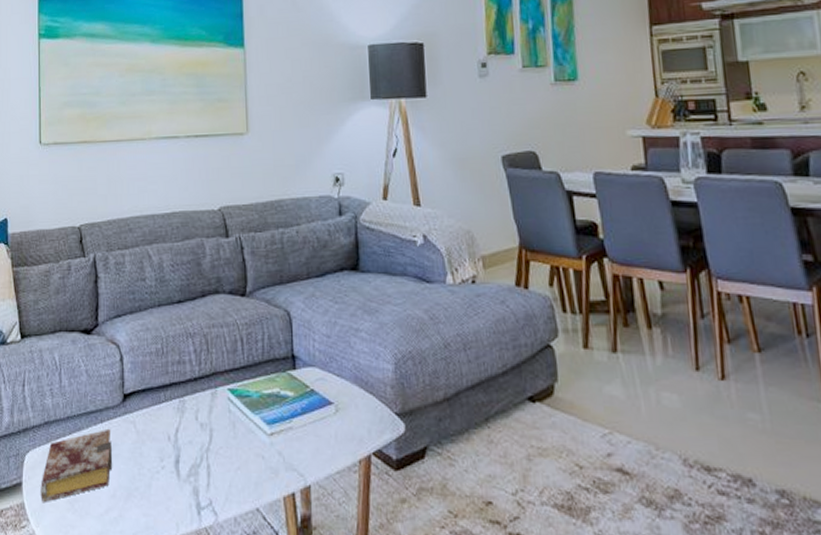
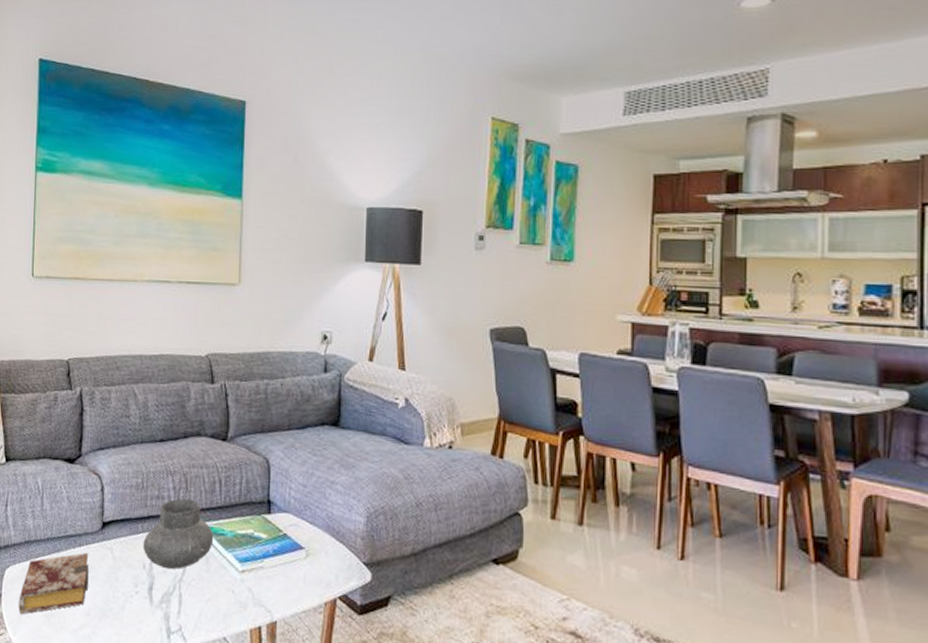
vase: none [166,362,239,438] -> present [143,498,214,569]

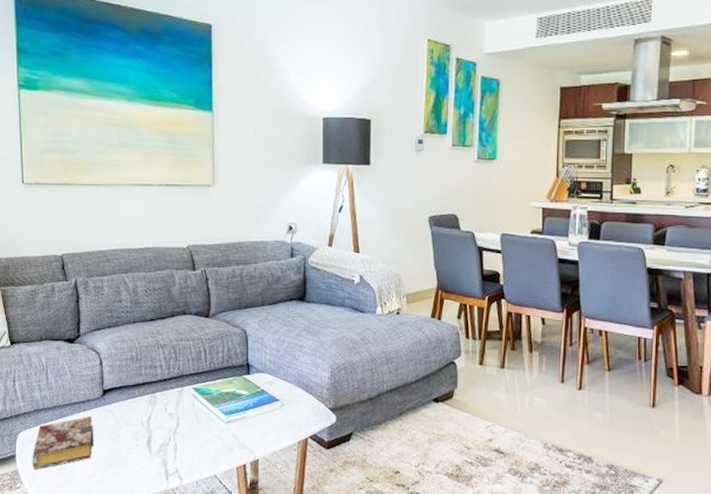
vase: present [143,498,214,569] -> none [140,367,202,424]

